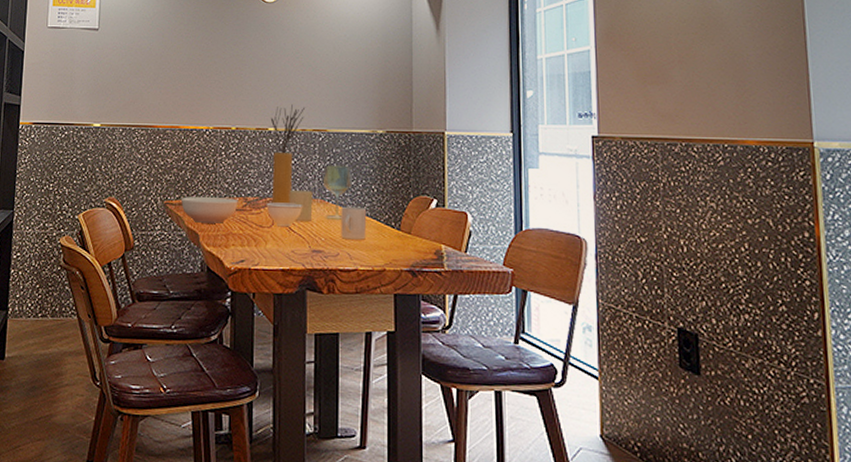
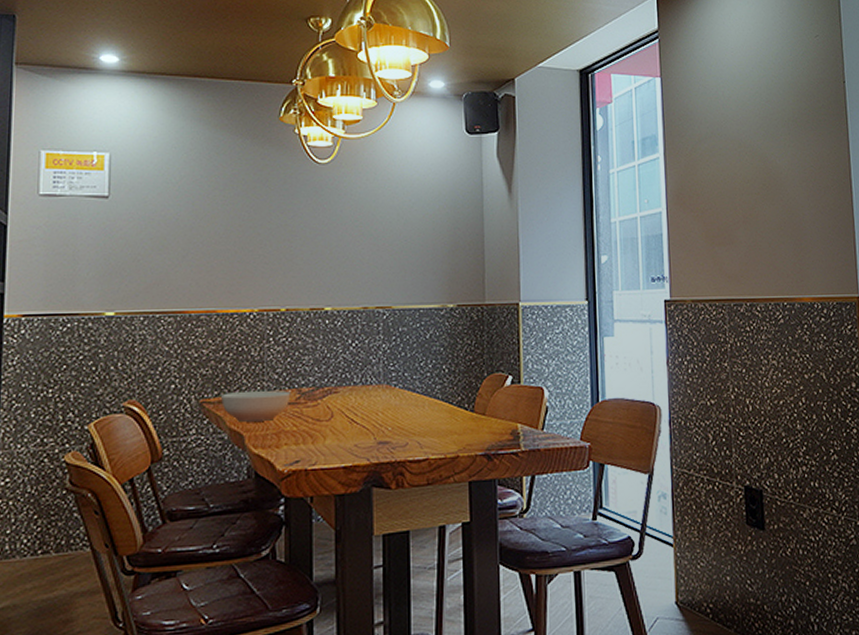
bowl: present [266,202,303,227] -> none [324,391,367,419]
vase: present [270,104,304,204] -> none [326,279,366,393]
candle: present [289,189,313,223] -> none [350,375,378,412]
wine glass: present [322,165,352,221] -> none [388,345,421,407]
cup: present [341,206,367,241] -> none [409,389,438,428]

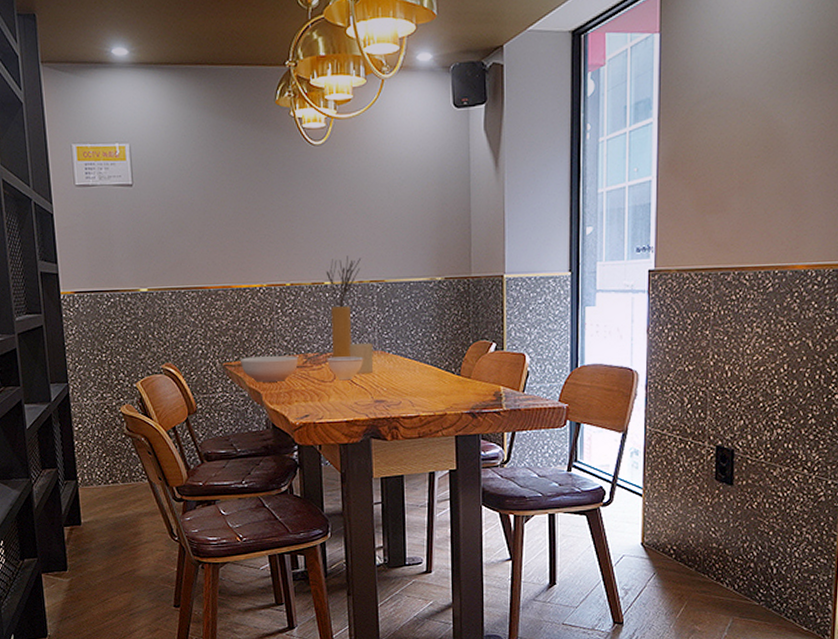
bowl: none [324,391,367,419] -> present [327,356,364,381]
vase: none [326,279,366,393] -> present [326,255,361,358]
candle: none [350,375,378,412] -> present [349,342,374,375]

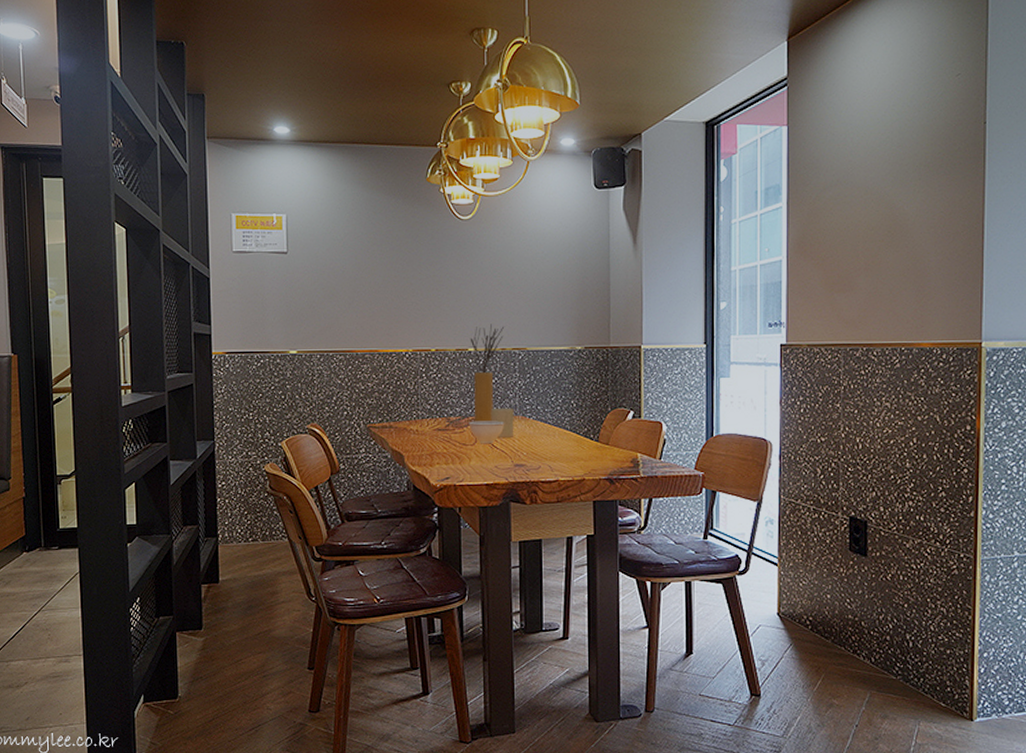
bowl: present [240,355,299,382] -> none [384,418,441,444]

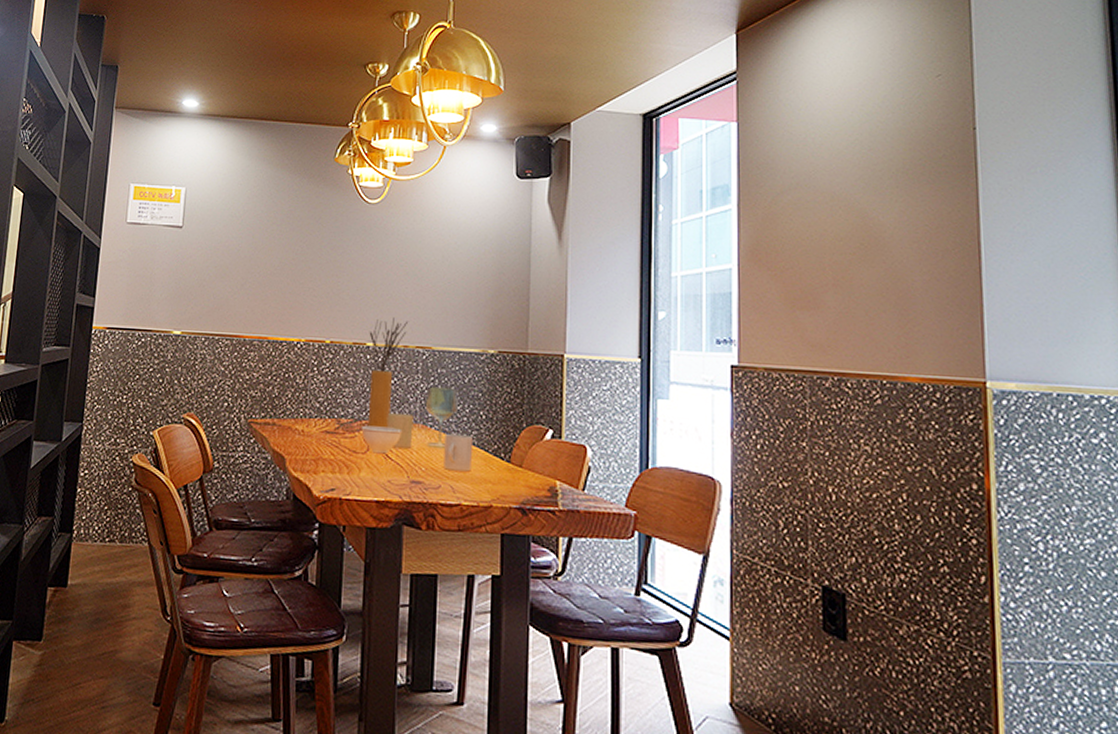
wine glass: none [523,382,552,436] -> present [425,386,458,450]
cup: none [542,421,567,454] -> present [444,433,474,473]

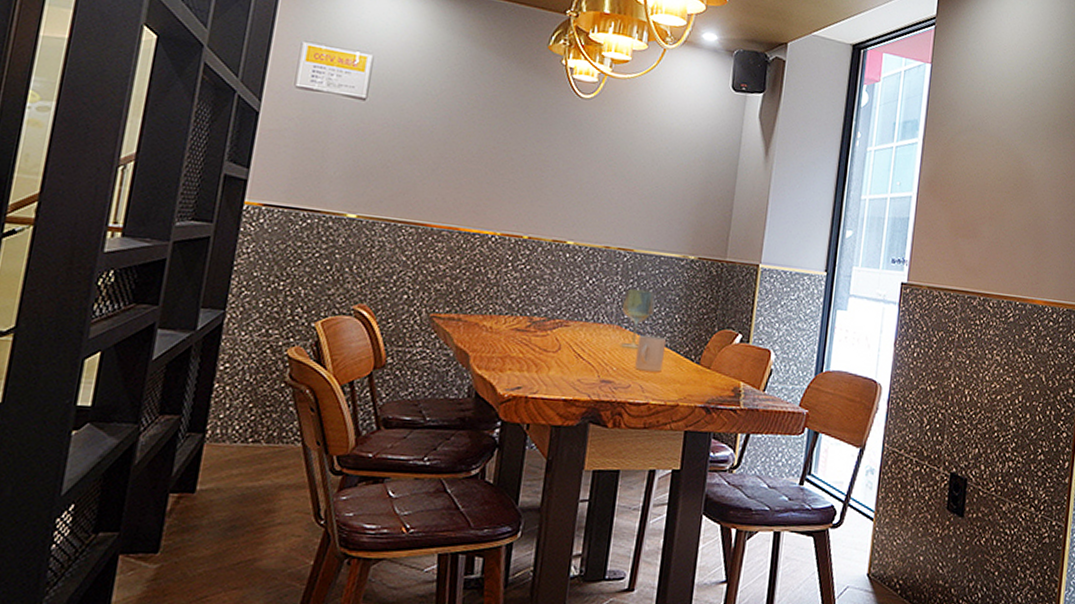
bowl: present [361,425,403,454] -> none [553,324,597,354]
vase: present [367,317,407,428] -> none [561,217,611,328]
candle: present [386,412,414,450] -> none [580,312,610,350]

